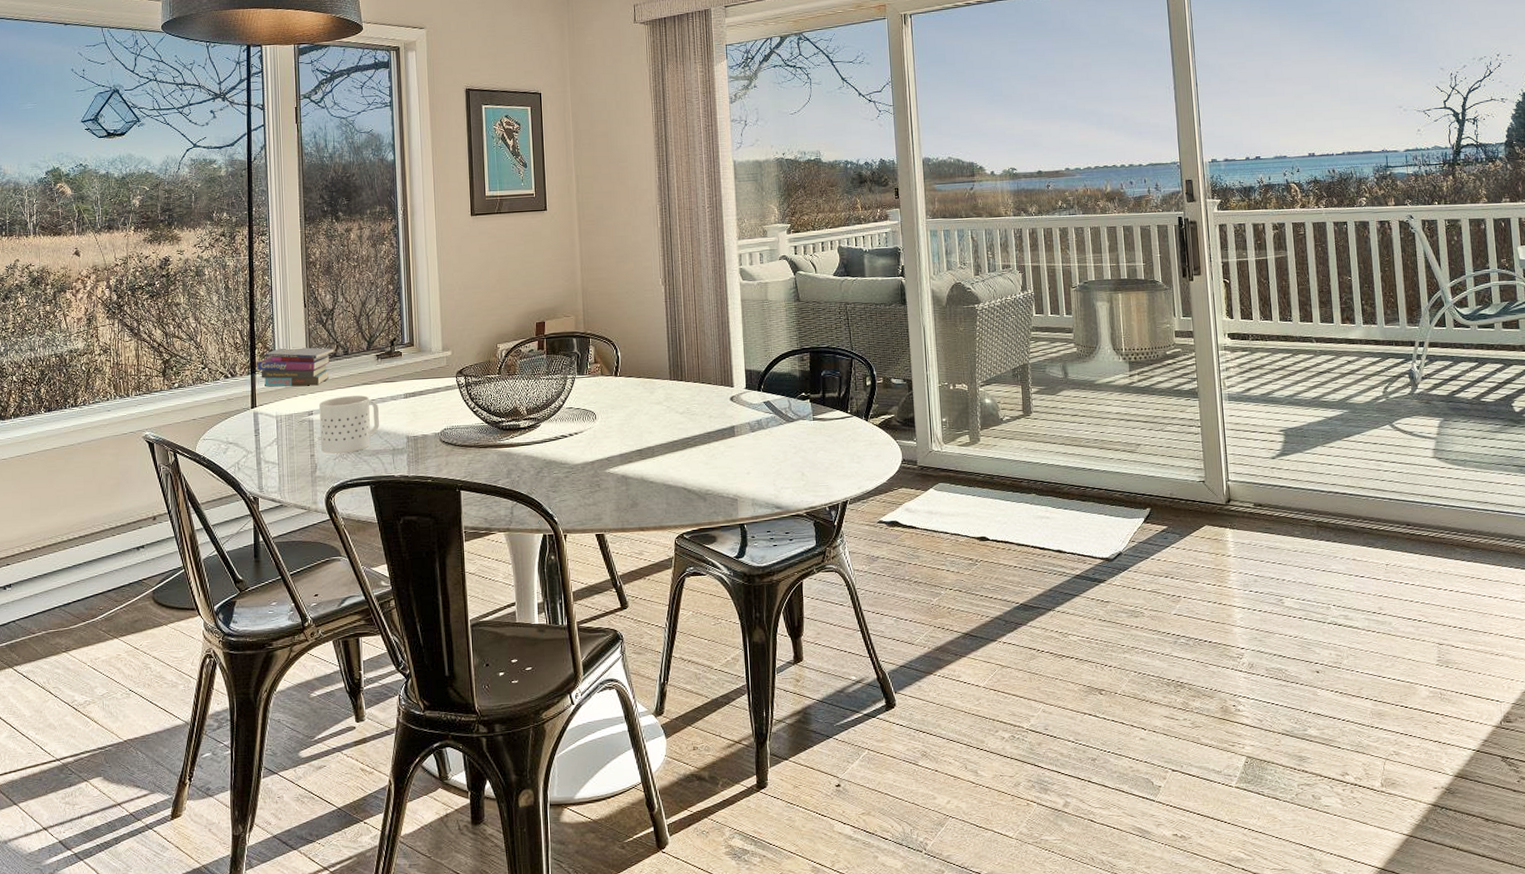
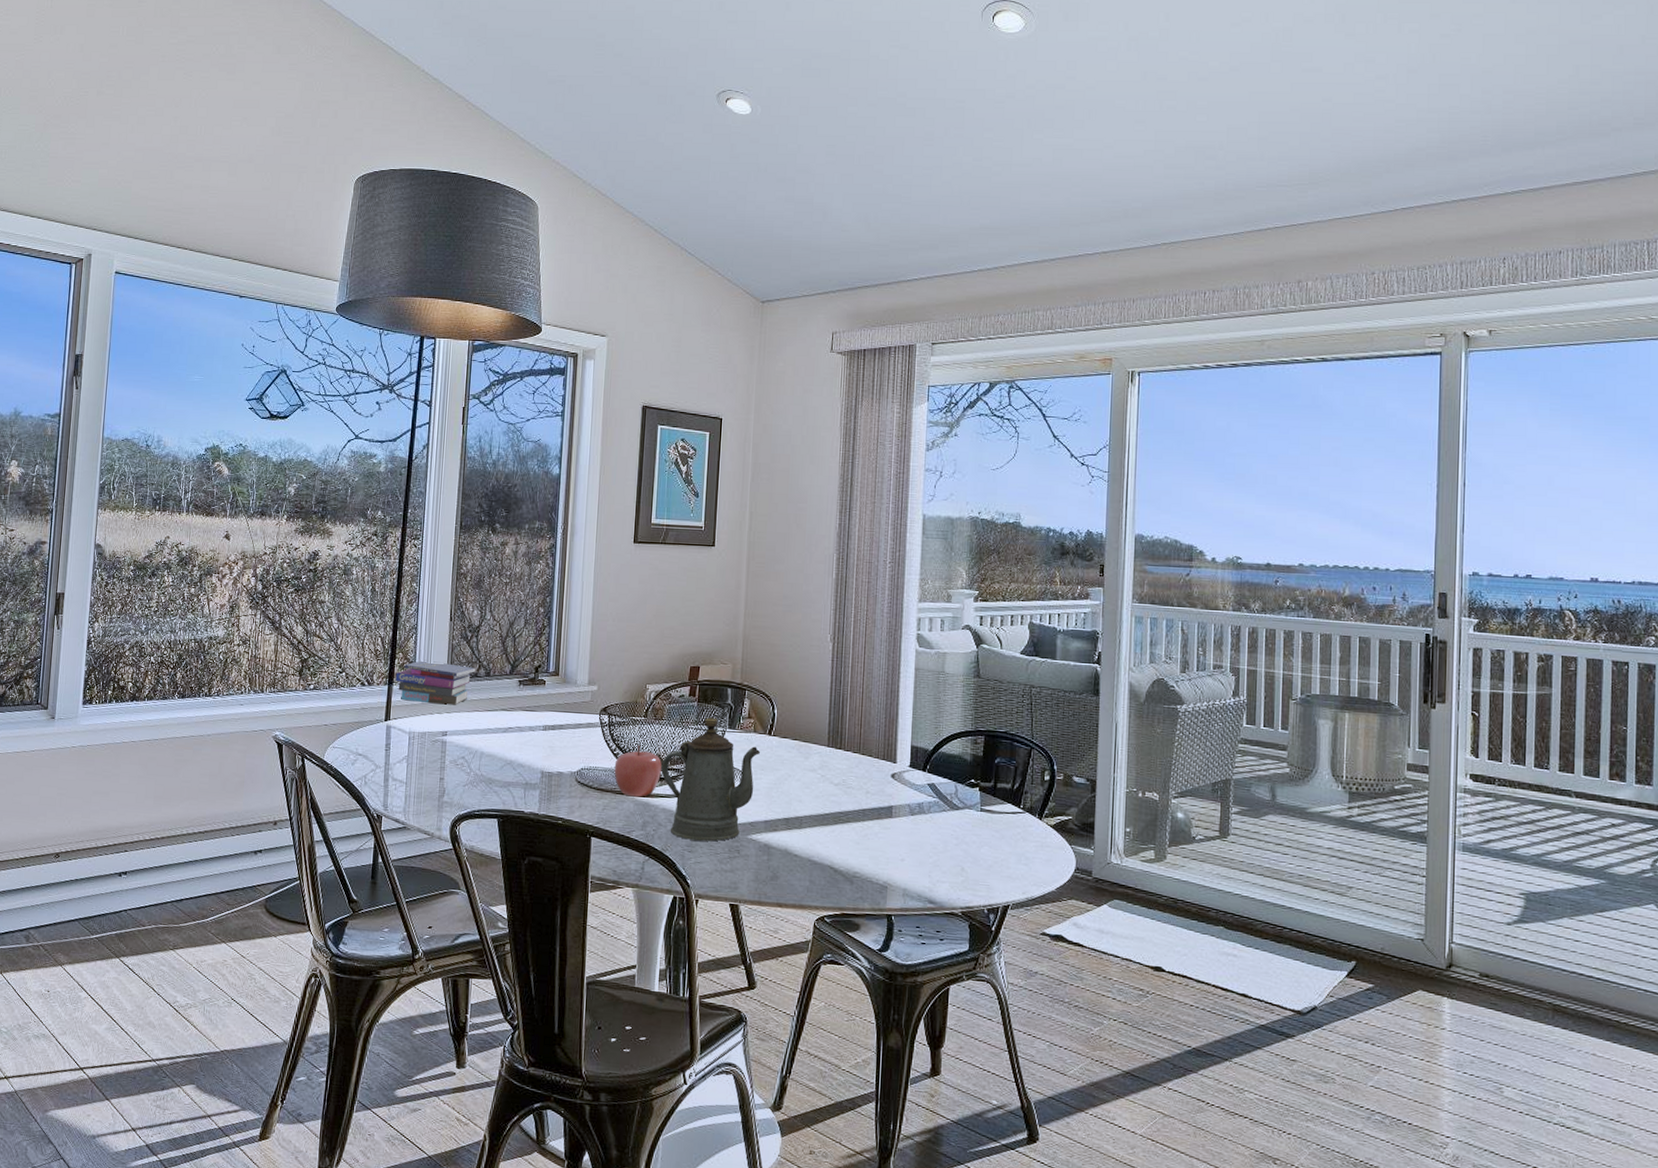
mug: present [318,395,380,454] -> none [451,720,515,781]
fruit: none [475,400,520,449] -> present [614,745,662,797]
coffee pot: none [519,365,610,481] -> present [661,716,761,842]

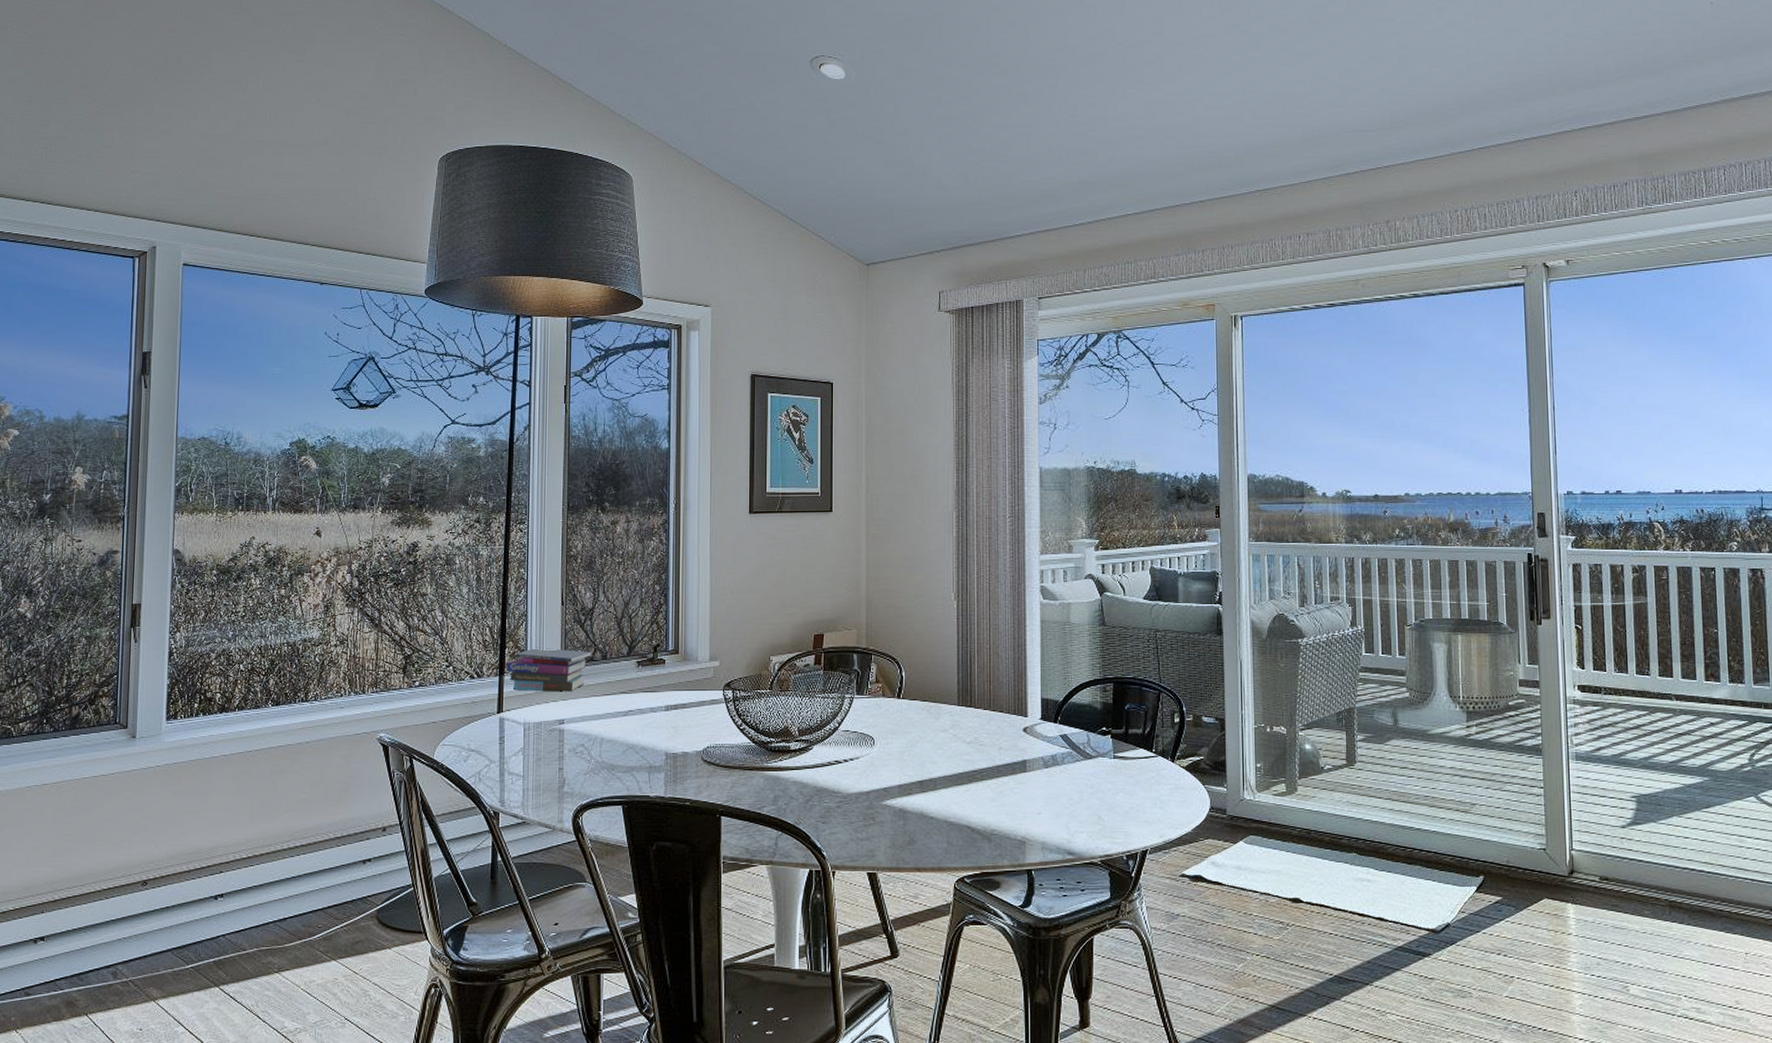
fruit: present [614,745,662,797] -> none [741,718,791,772]
coffee pot: present [661,716,761,842] -> none [790,683,891,811]

